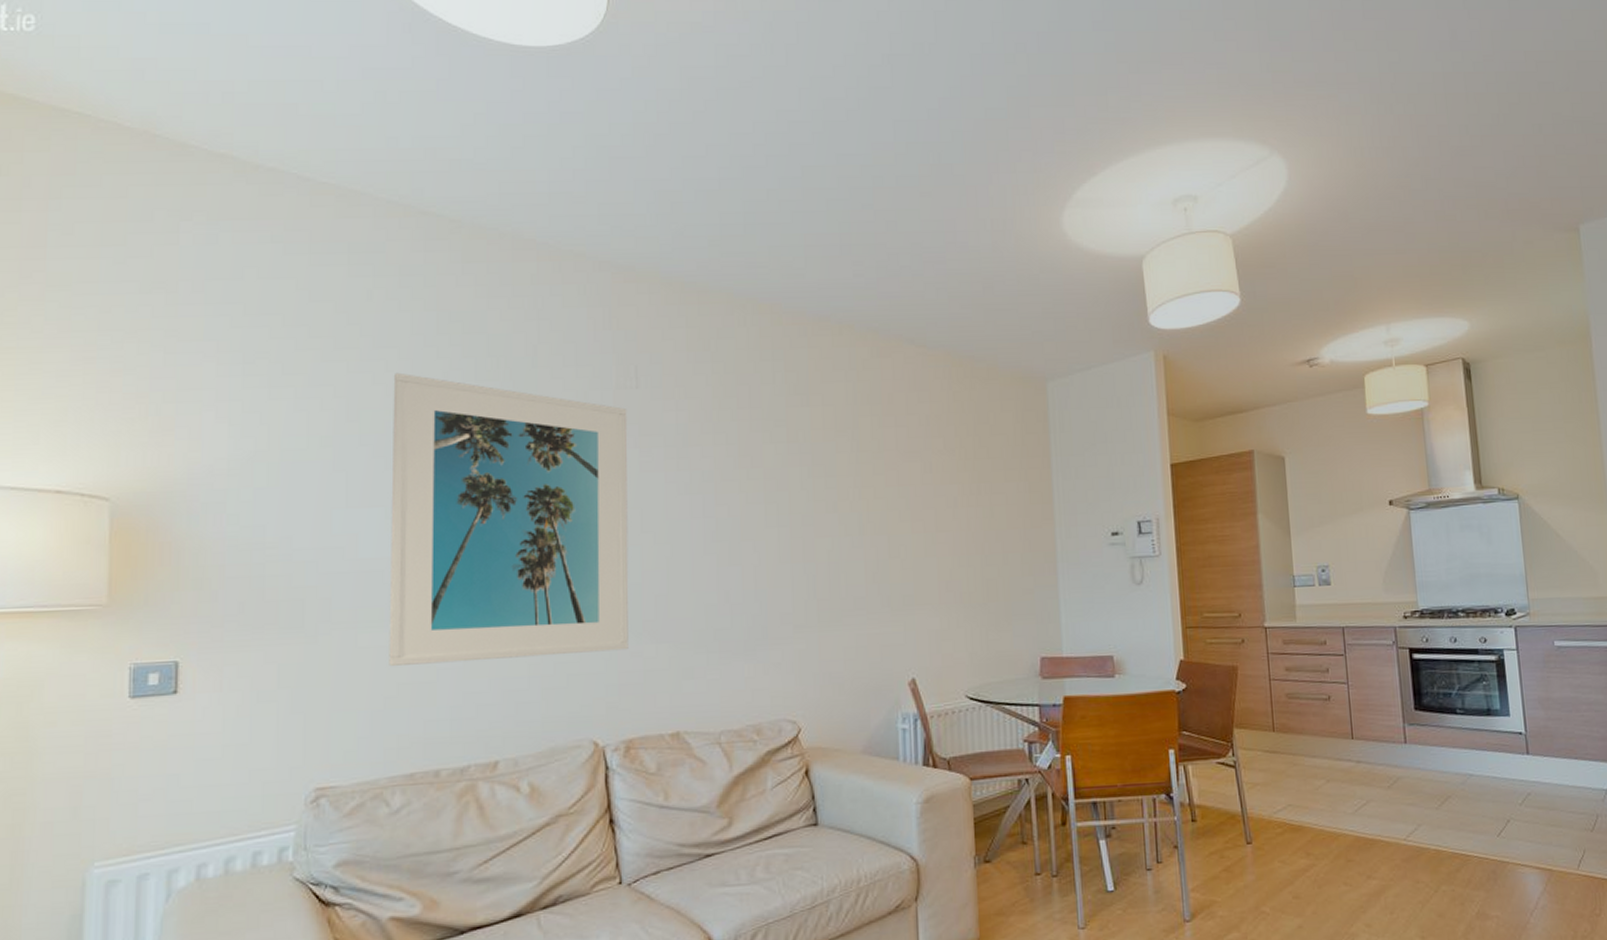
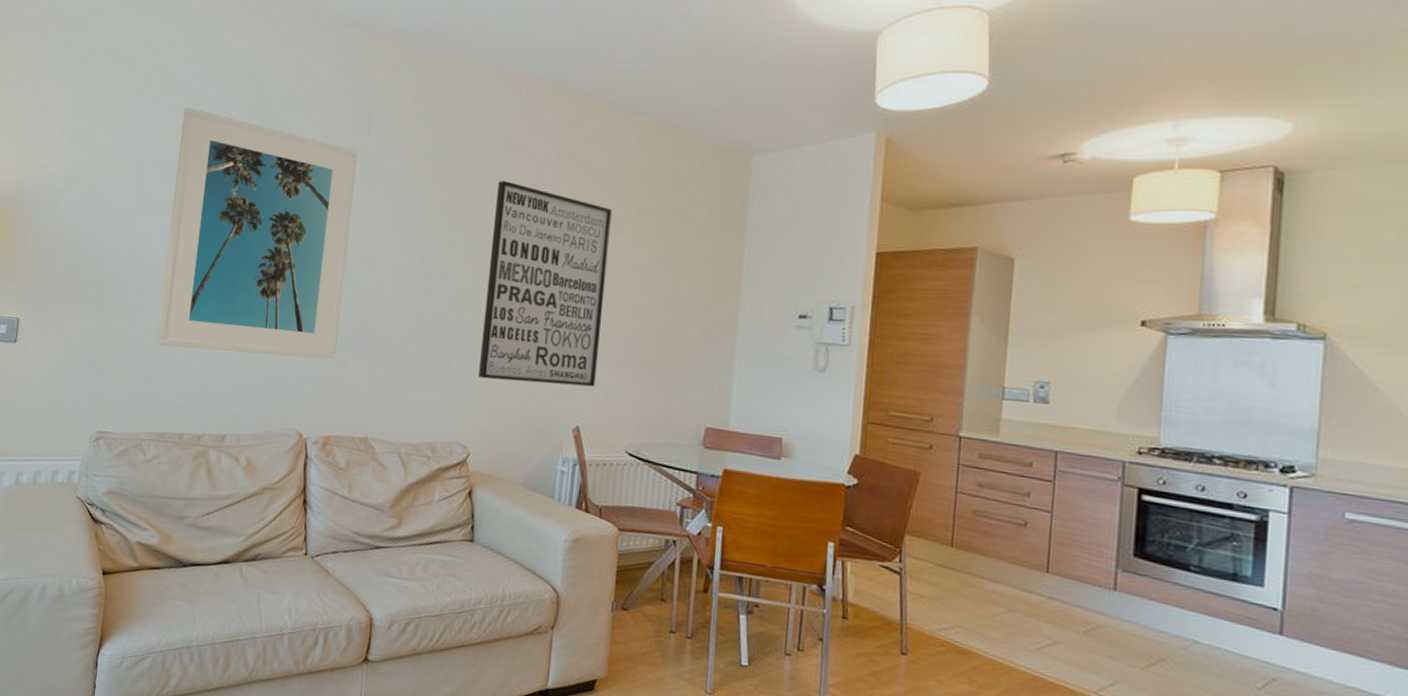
wall art: none [794,427,925,644] -> present [478,180,612,388]

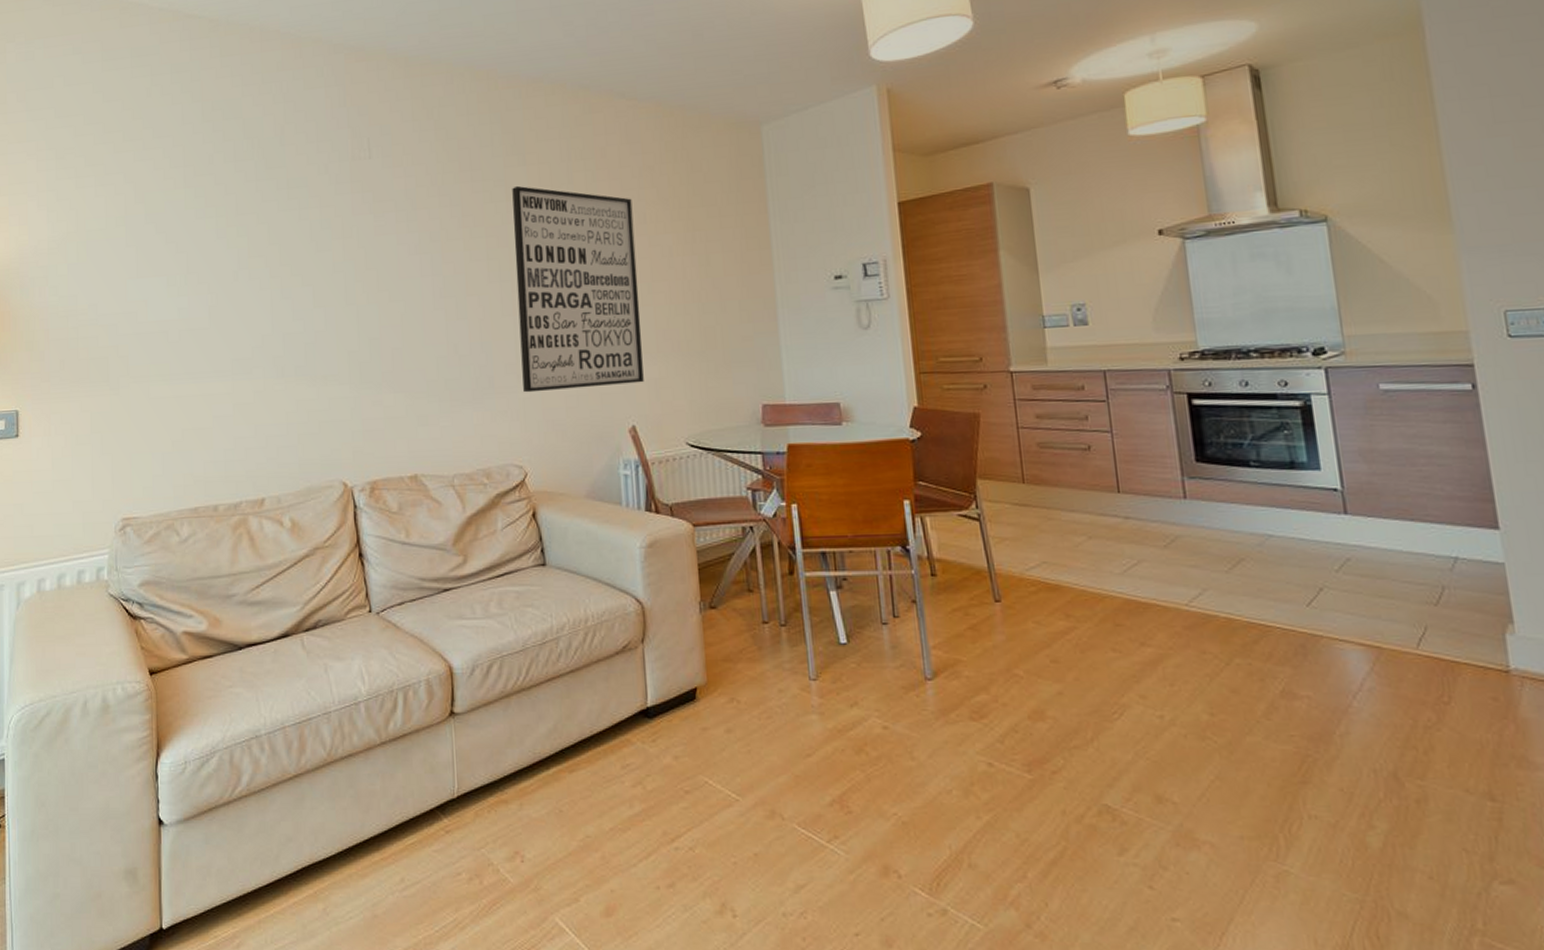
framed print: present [156,106,359,360] -> none [169,158,370,414]

